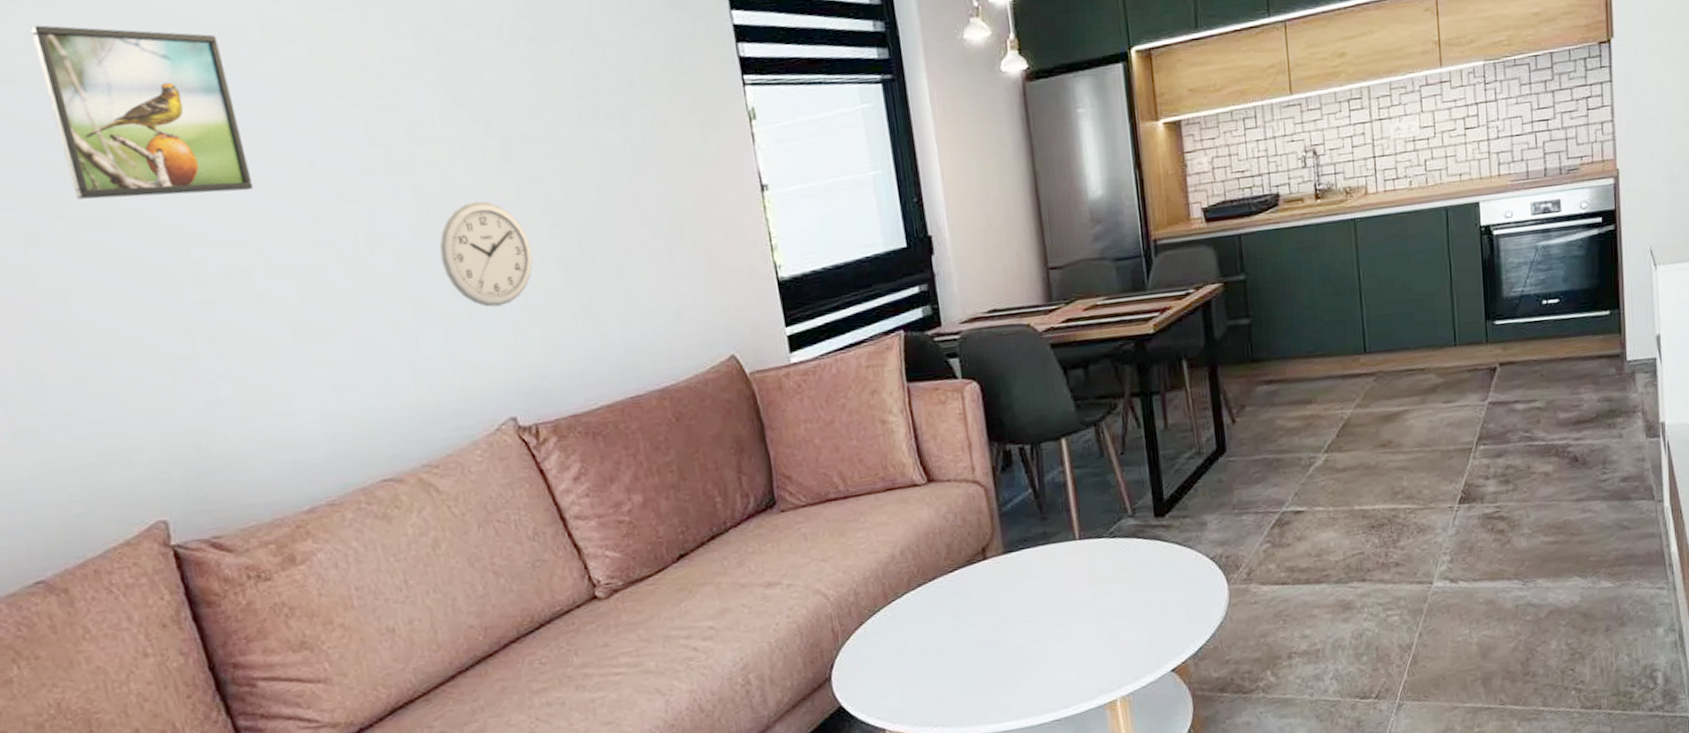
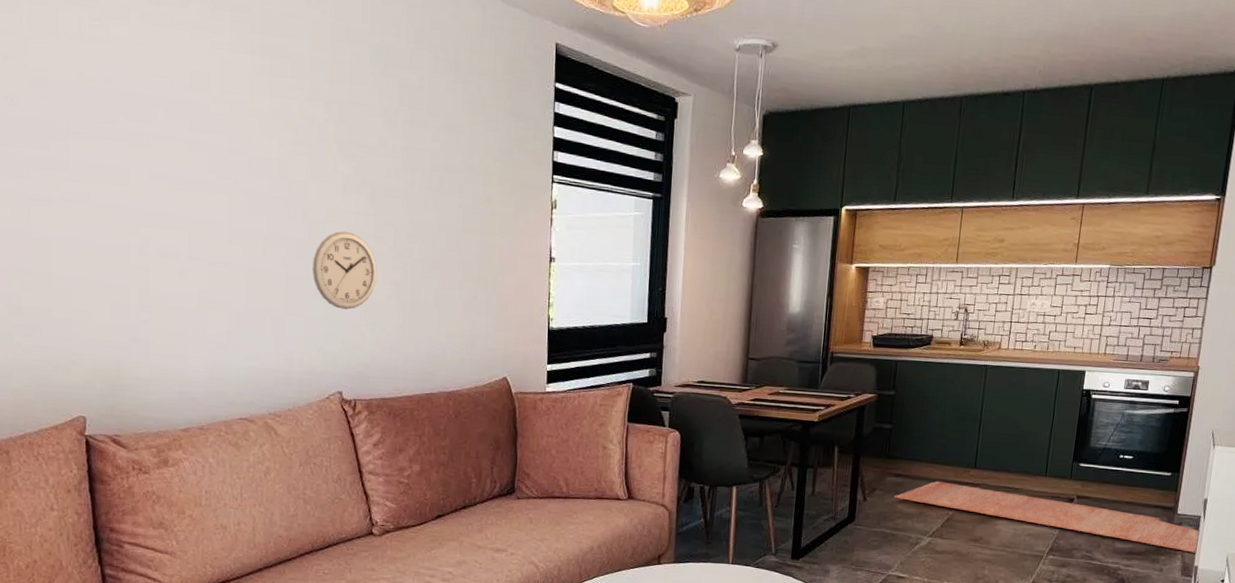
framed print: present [30,25,254,200] -> none [64,50,193,194]
rug: none [1271,370,1660,412] -> present [894,480,1201,553]

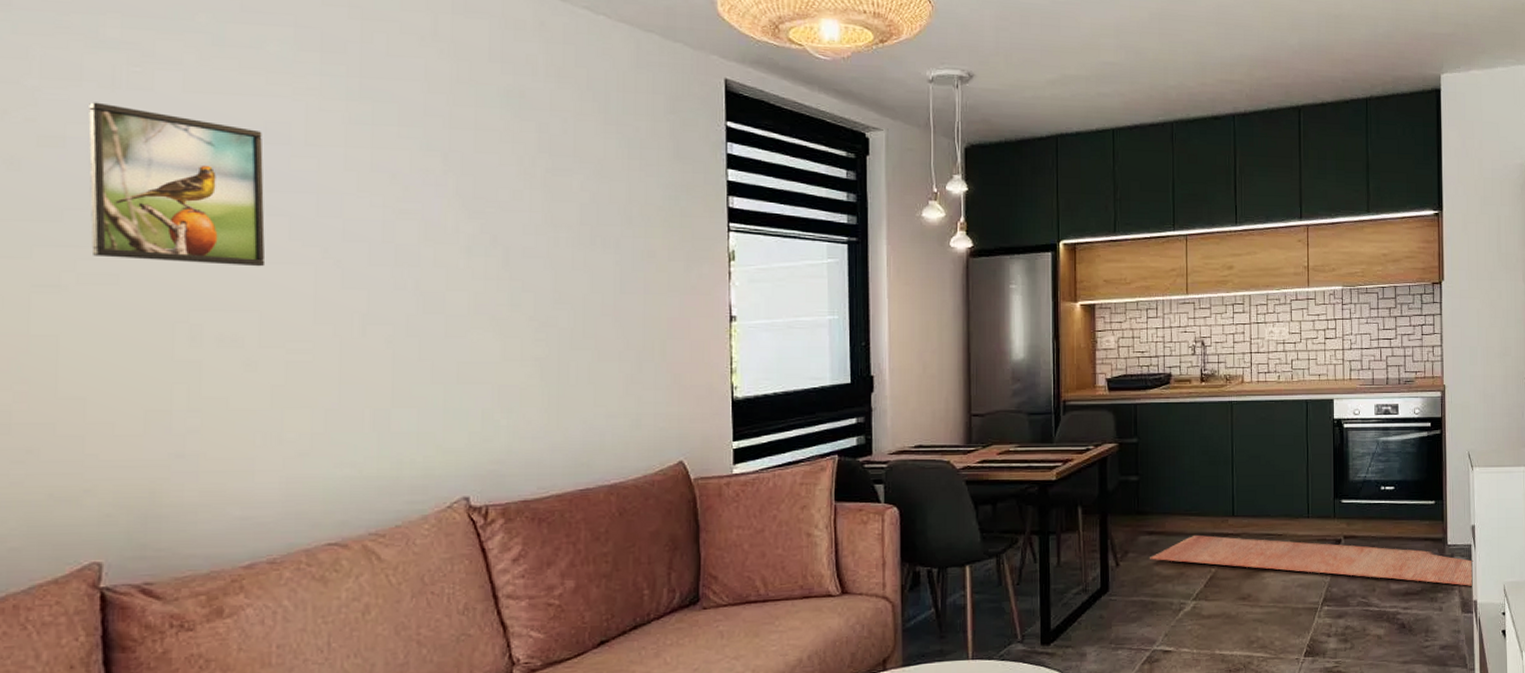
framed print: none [64,50,193,194] -> present [88,102,266,267]
wall clock: present [311,231,377,310] -> none [427,300,513,395]

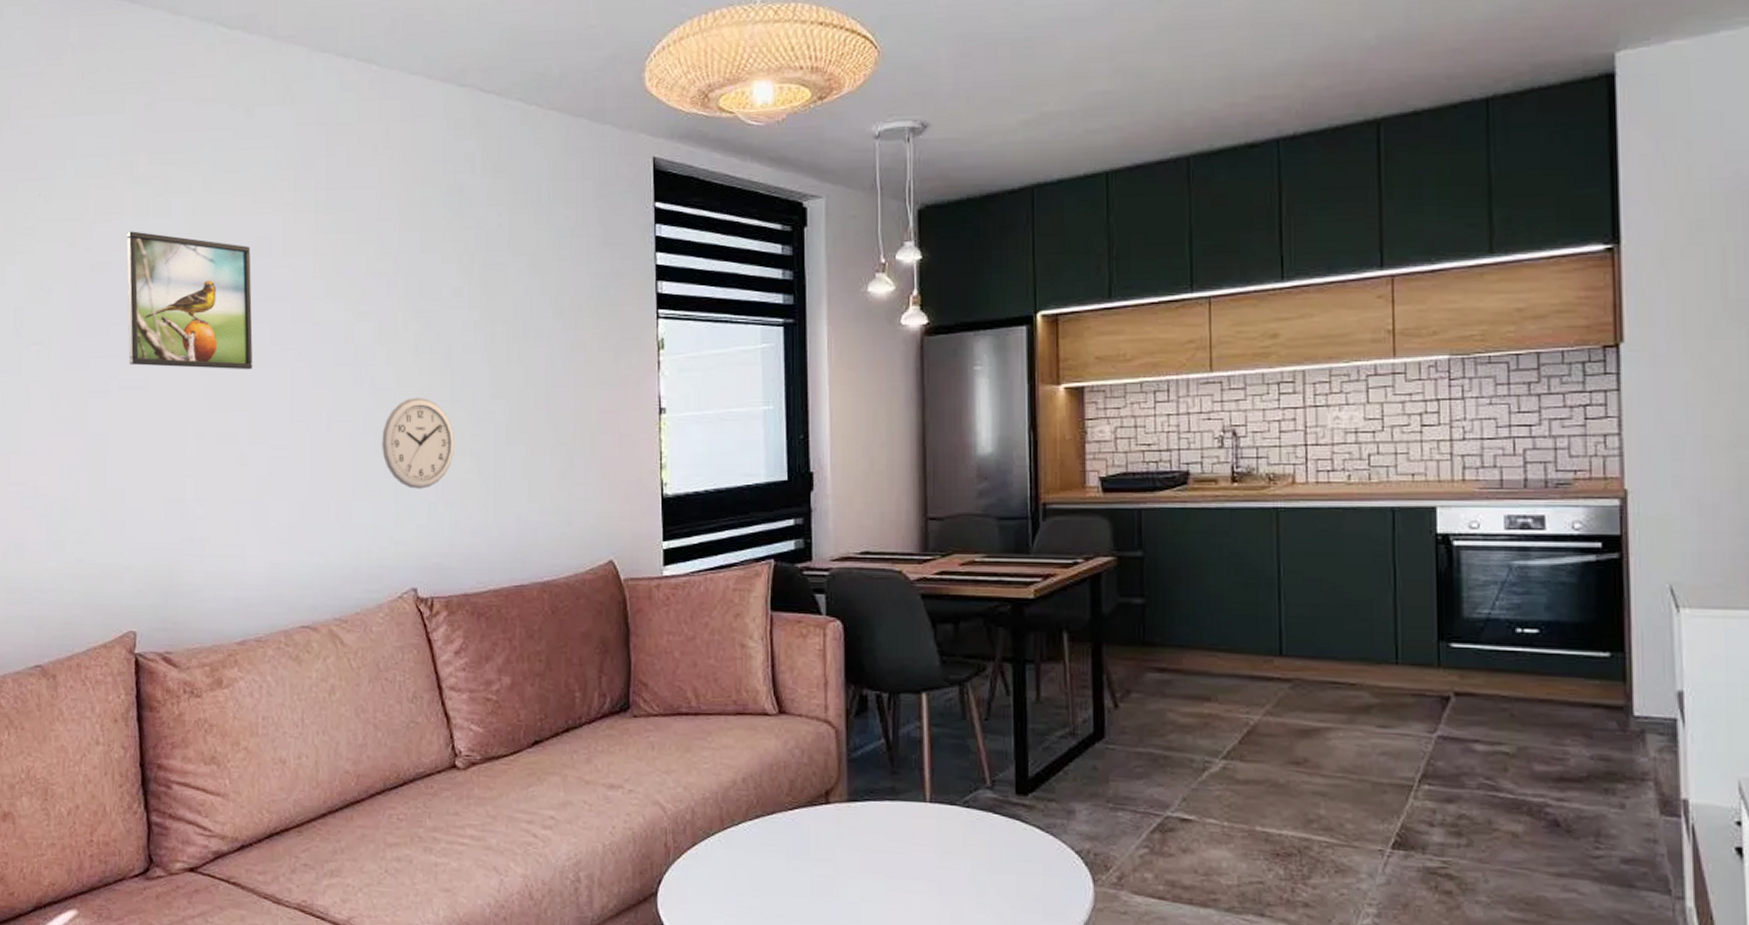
wall clock: none [427,300,513,395] -> present [381,397,454,489]
rug: present [1150,534,1474,586] -> none [1161,676,1681,778]

